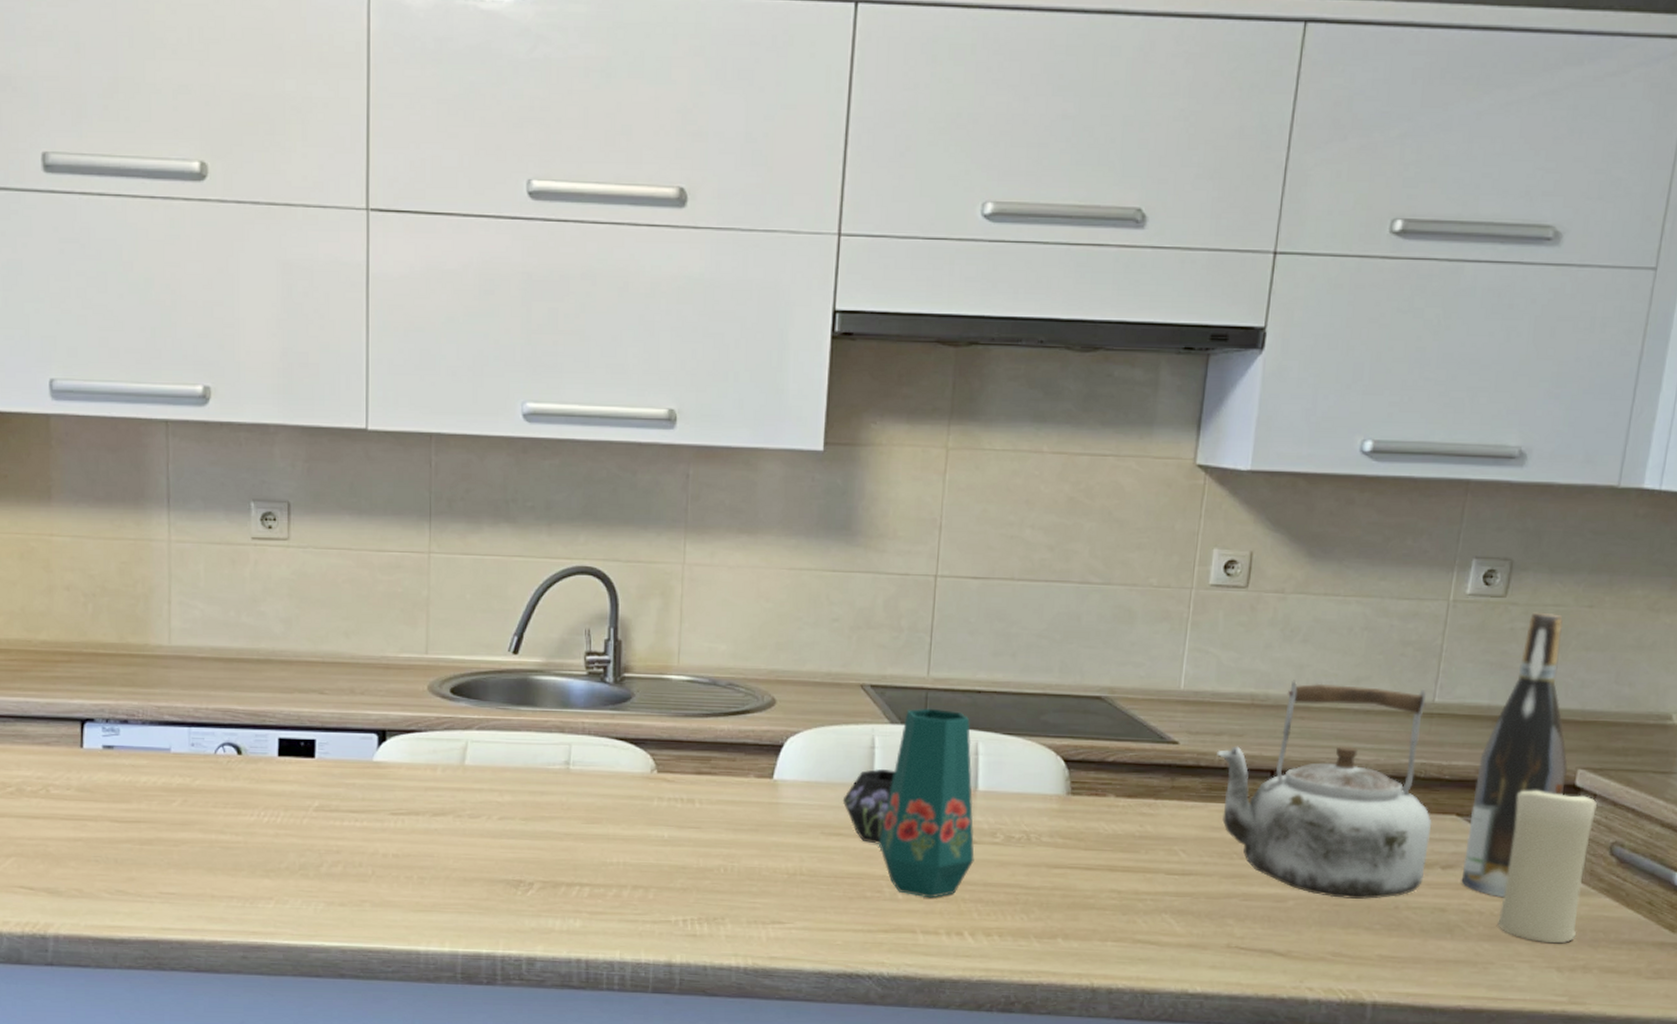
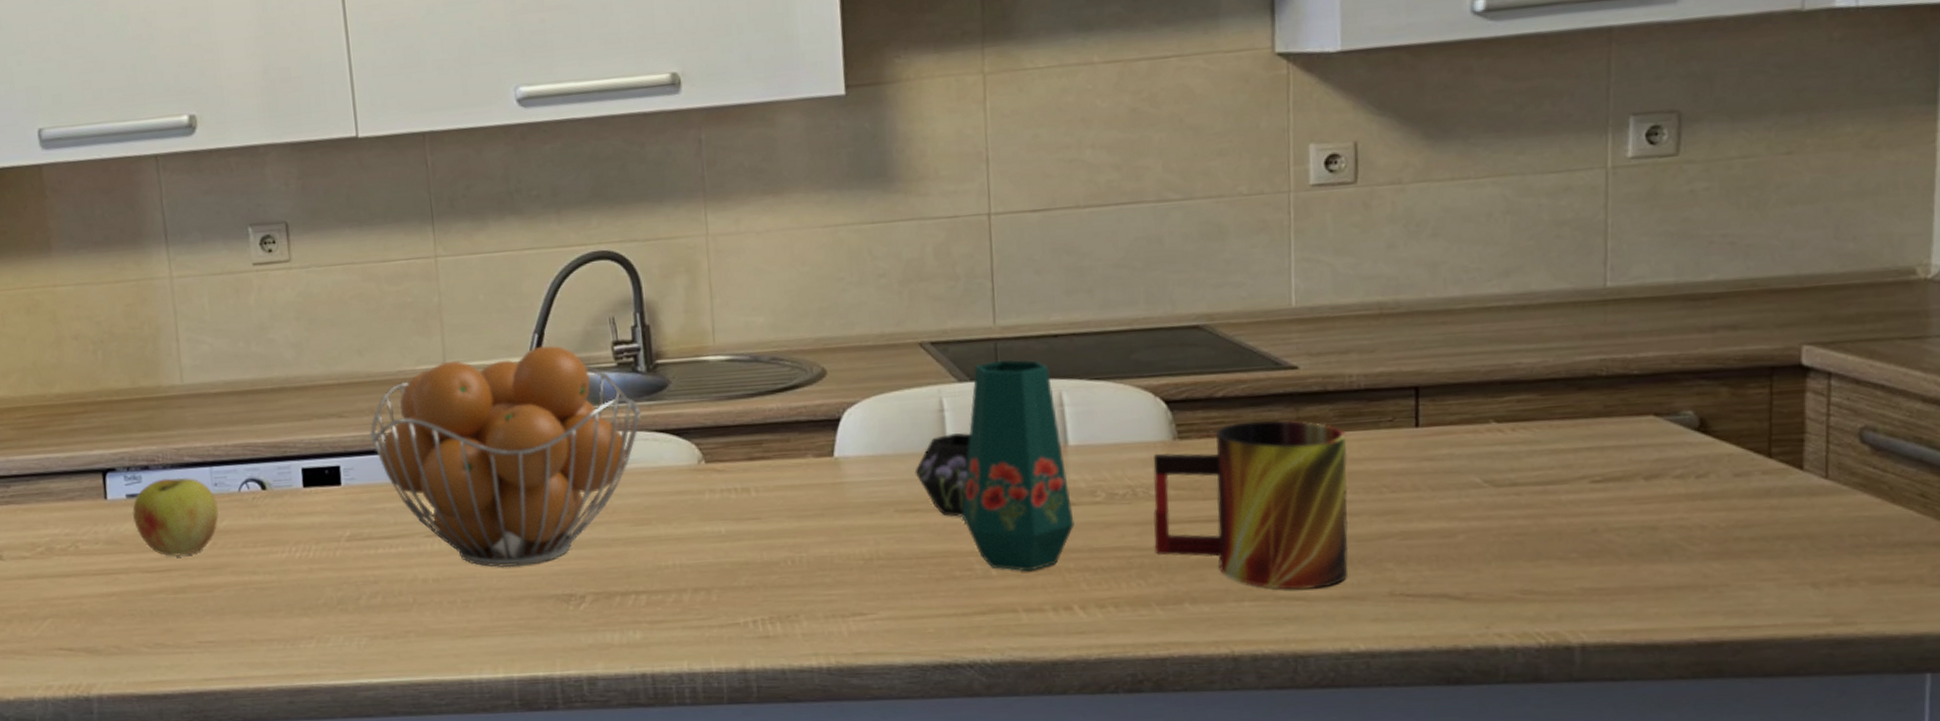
apple: none [107,734,192,809] -> present [132,477,219,557]
fruit basket: none [347,648,605,851] -> present [369,345,642,568]
mug: none [1039,785,1210,936] -> present [1153,420,1349,590]
kettle: present [1217,680,1432,899] -> none [1346,272,1625,527]
wine bottle: present [1461,612,1568,898] -> none [1671,167,1790,507]
candle: present [1497,783,1597,944] -> none [1726,364,1834,556]

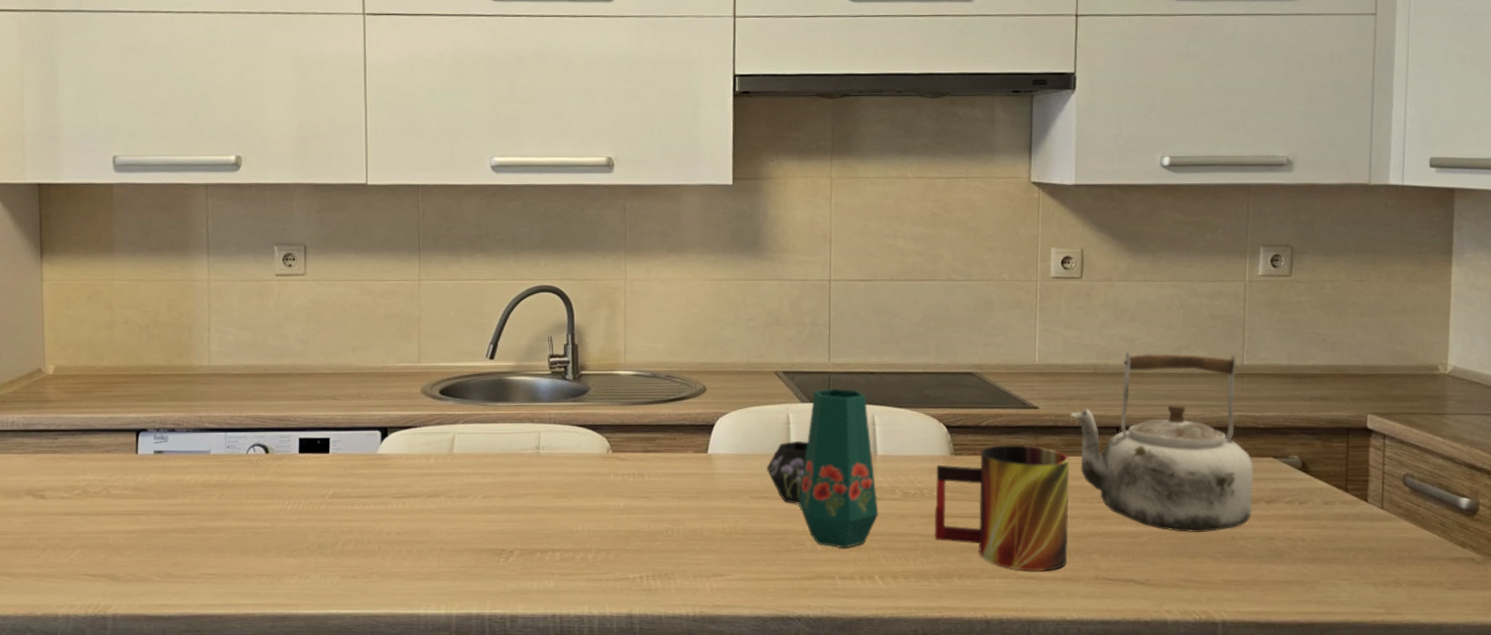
apple: present [132,477,219,557] -> none [158,439,228,503]
fruit basket: present [369,345,642,568] -> none [355,354,567,526]
kettle: none [1346,272,1625,527] -> present [1071,351,1254,532]

